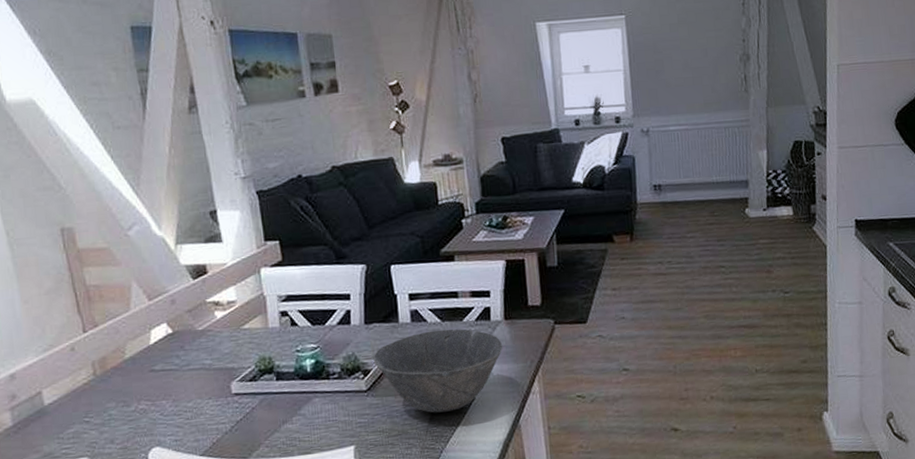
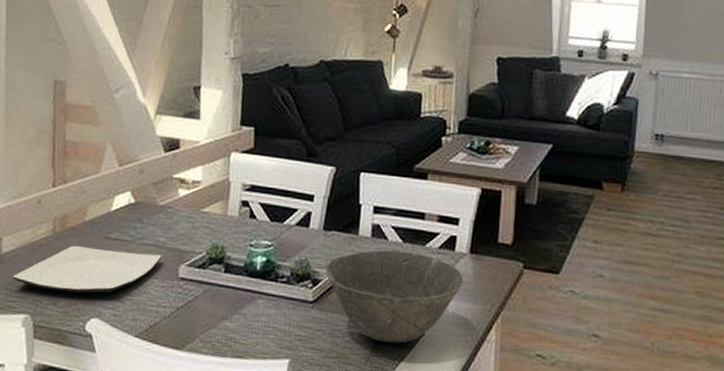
plate: none [61,376,211,431] -> present [12,245,162,293]

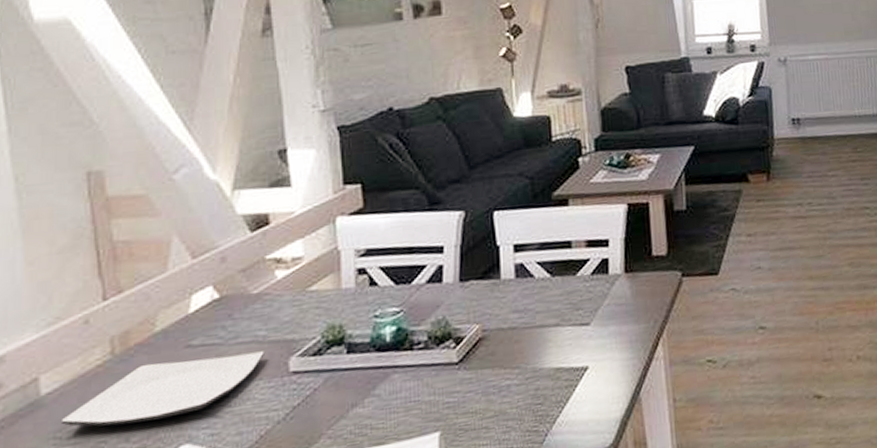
bowl: present [325,250,463,344] -> none [467,284,622,388]

